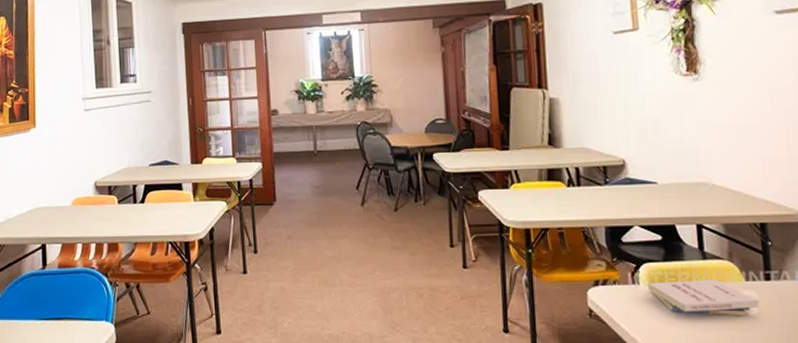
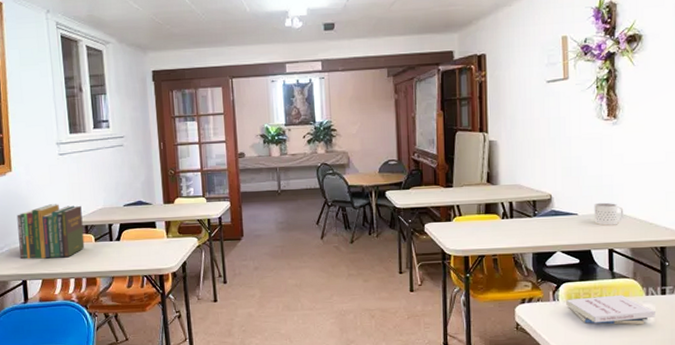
books: none [39,162,107,222] -> present [17,204,85,260]
mug: none [676,169,713,197] -> present [594,202,624,226]

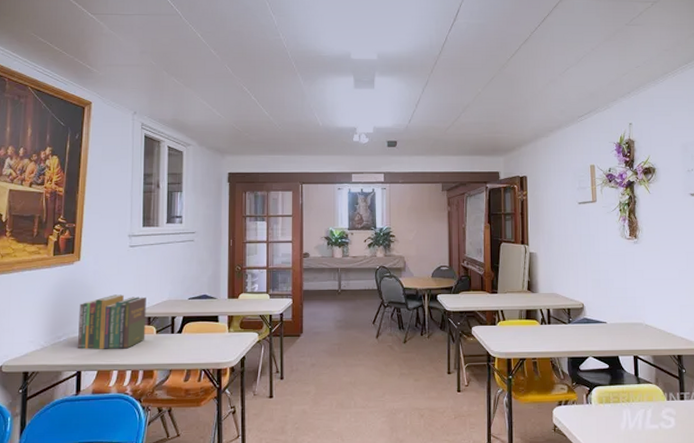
books: present [566,294,655,325] -> none [598,399,676,429]
mug: present [594,202,624,226] -> none [620,312,646,334]

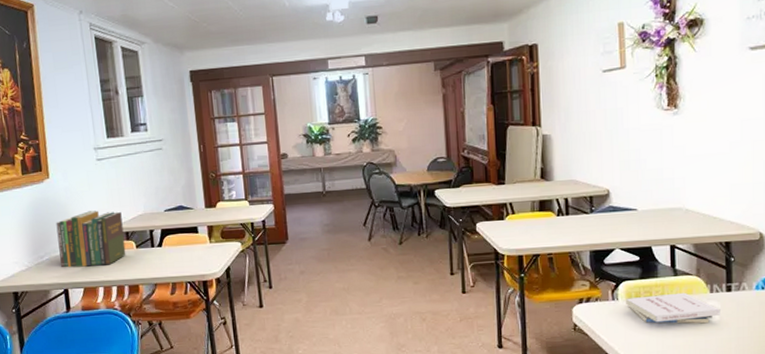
books: none [598,399,676,429] -> present [626,292,720,324]

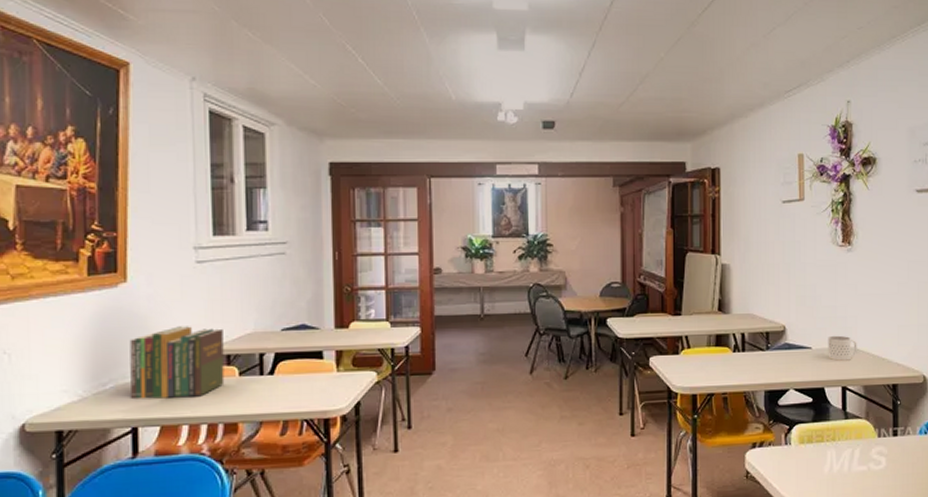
books: present [626,292,720,324] -> none [798,437,887,470]
mug: none [654,196,686,221] -> present [828,335,857,361]

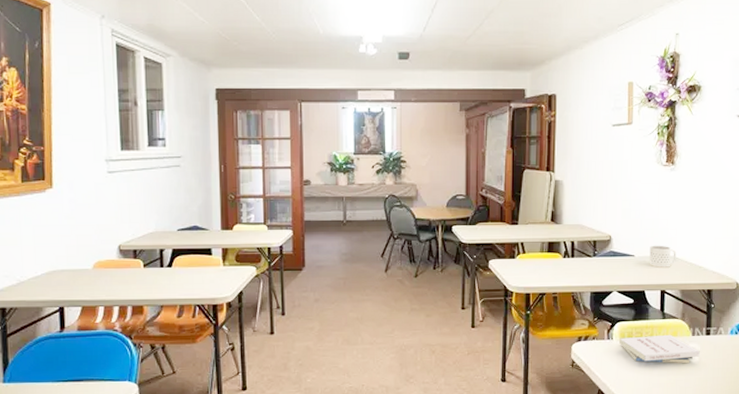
books: present [129,326,225,400] -> none [56,225,132,284]
books: none [798,437,887,470] -> present [619,334,700,364]

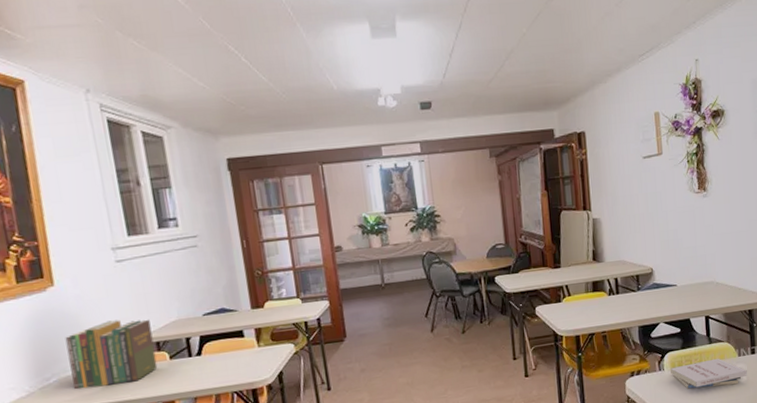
books: none [56,225,132,284] -> present [65,319,158,389]
mug: present [649,245,677,268] -> none [691,271,717,294]

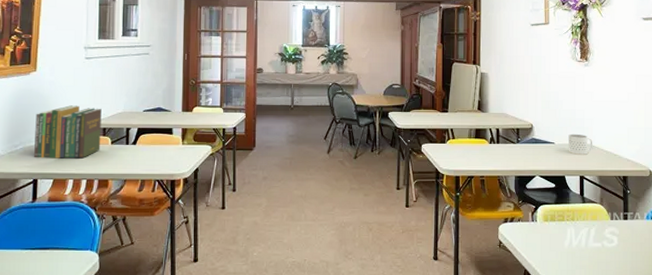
books: present [670,358,747,389] -> none [543,218,619,247]
mug: none [691,271,717,294] -> present [568,133,593,155]

